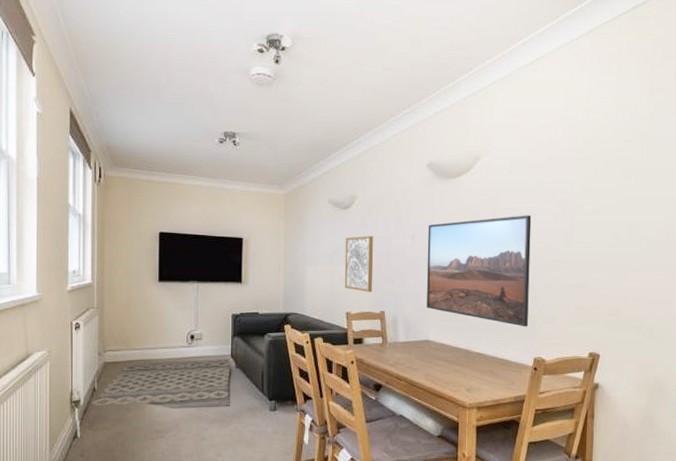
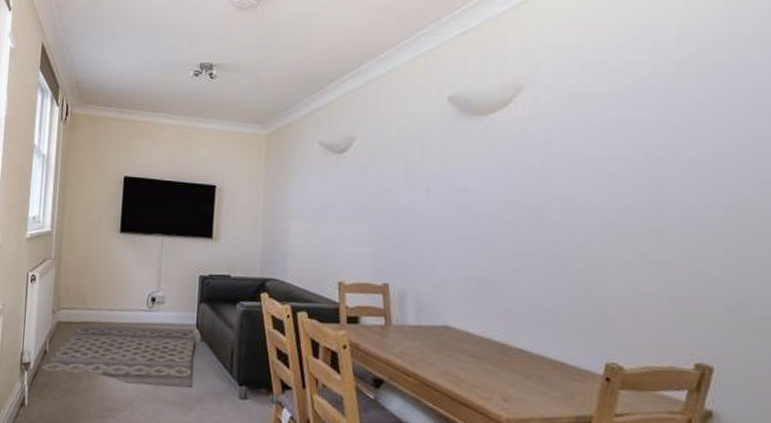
wall art: present [344,235,374,292] -> none [336,186,376,258]
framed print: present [426,215,532,327] -> none [446,164,600,319]

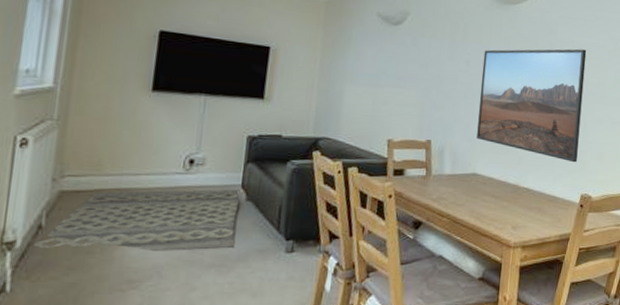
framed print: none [446,164,600,319] -> present [476,49,587,163]

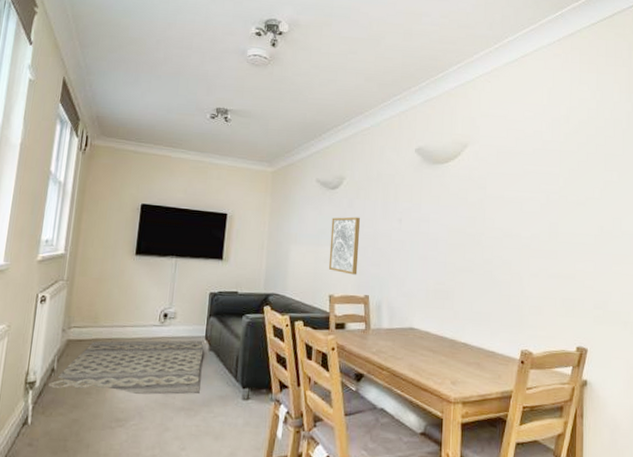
wall art: none [387,56,425,119] -> present [328,216,360,275]
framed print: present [476,49,587,163] -> none [412,203,518,318]

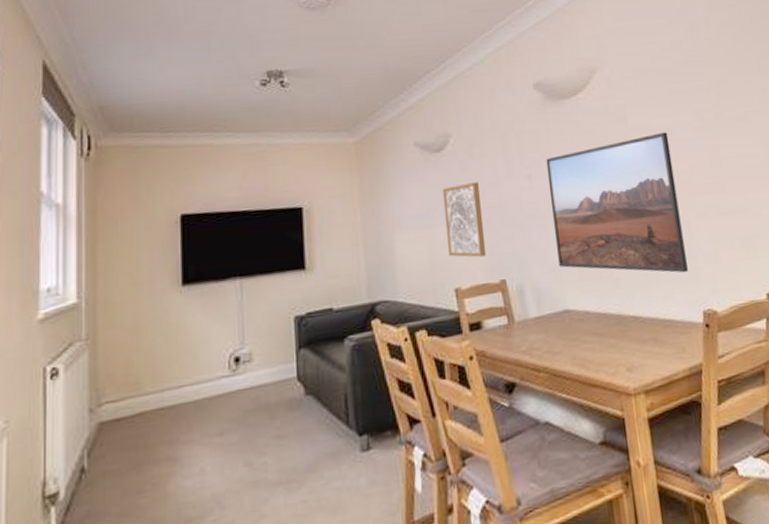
rug: present [48,340,204,395] -> none [79,383,301,496]
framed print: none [412,203,518,318] -> present [546,132,688,273]

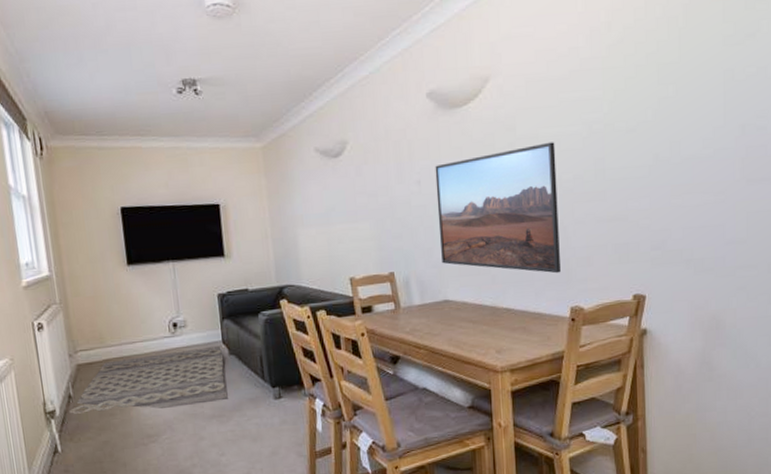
rug: none [79,383,301,496] -> present [69,345,228,414]
wall art: present [442,181,487,258] -> none [339,185,378,252]

